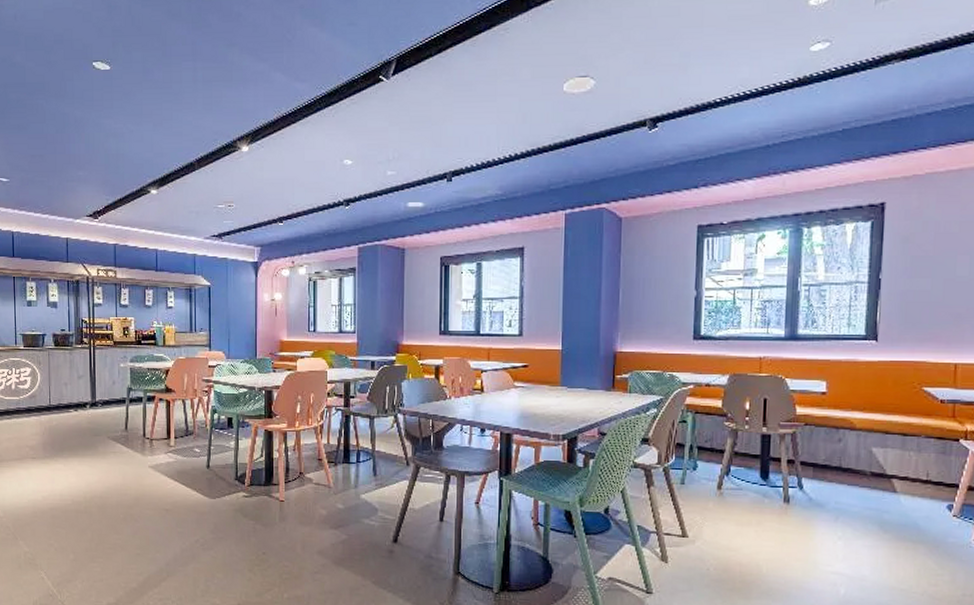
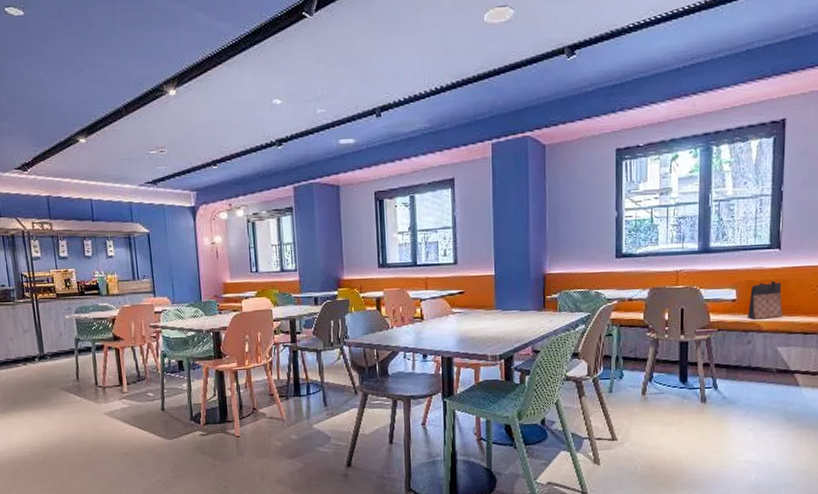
bag: none [838,374,880,416] -> present [747,280,783,320]

